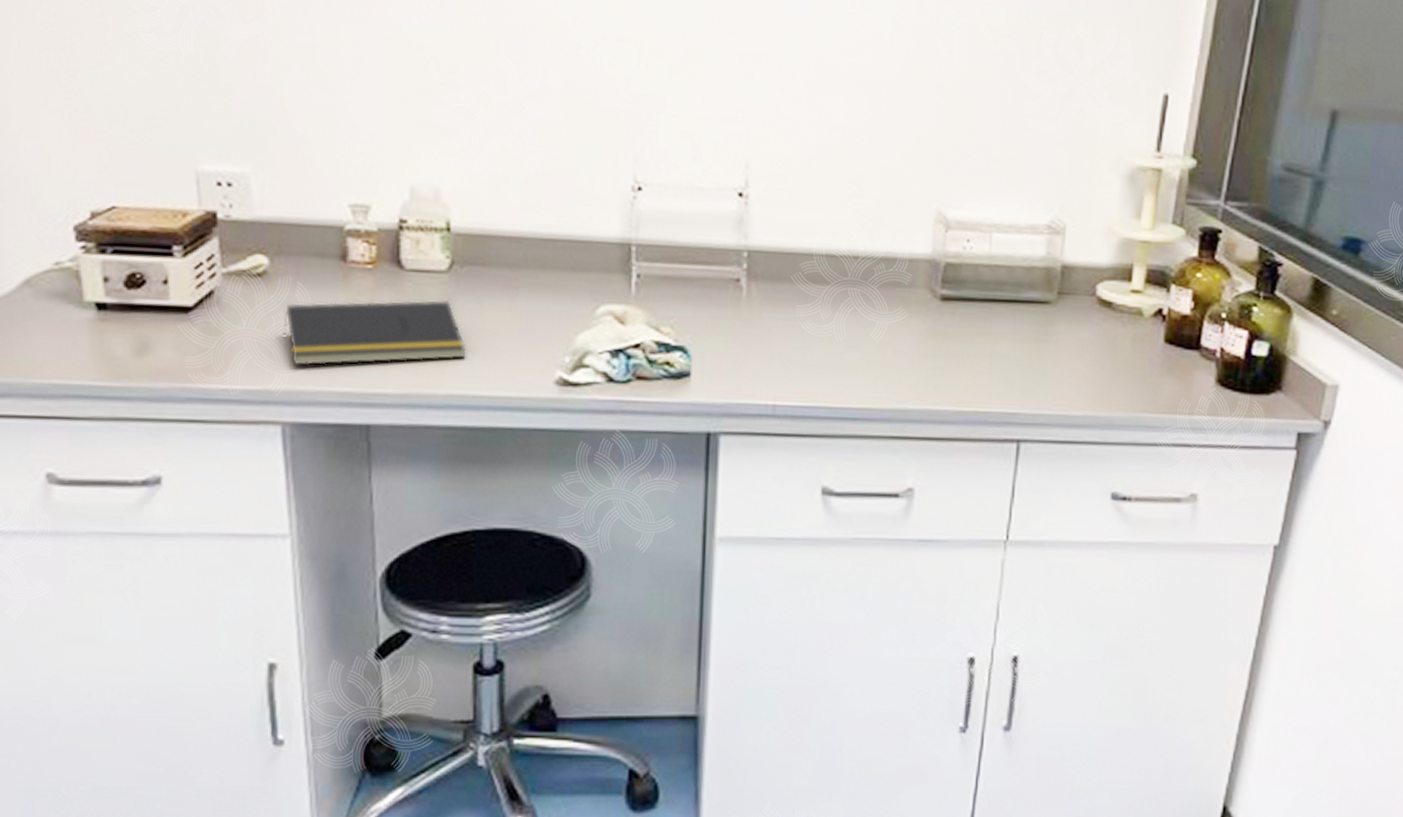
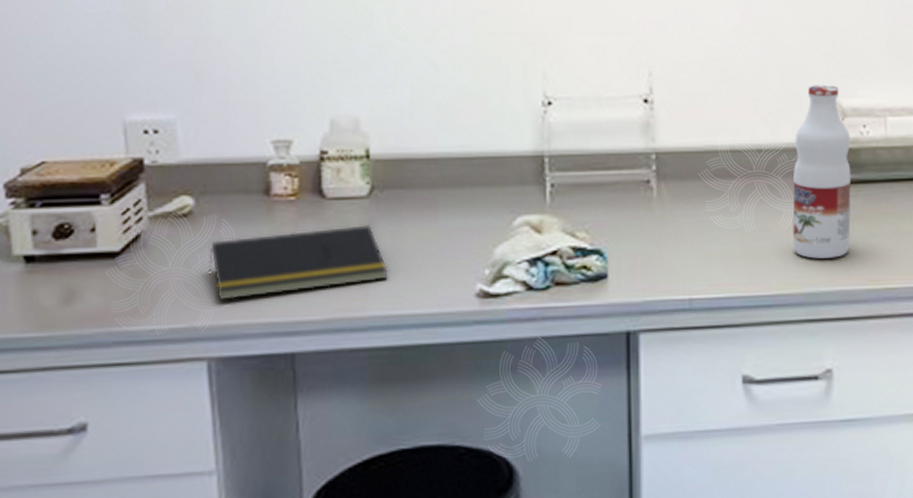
beverage bottle: none [883,192,953,376] -> present [792,85,852,259]

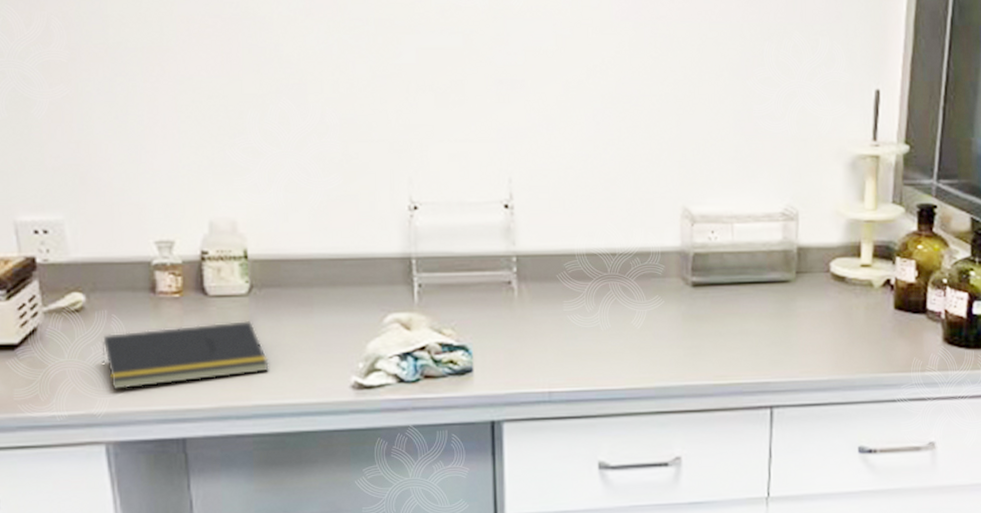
beverage bottle: present [792,85,852,259] -> none [644,192,700,356]

